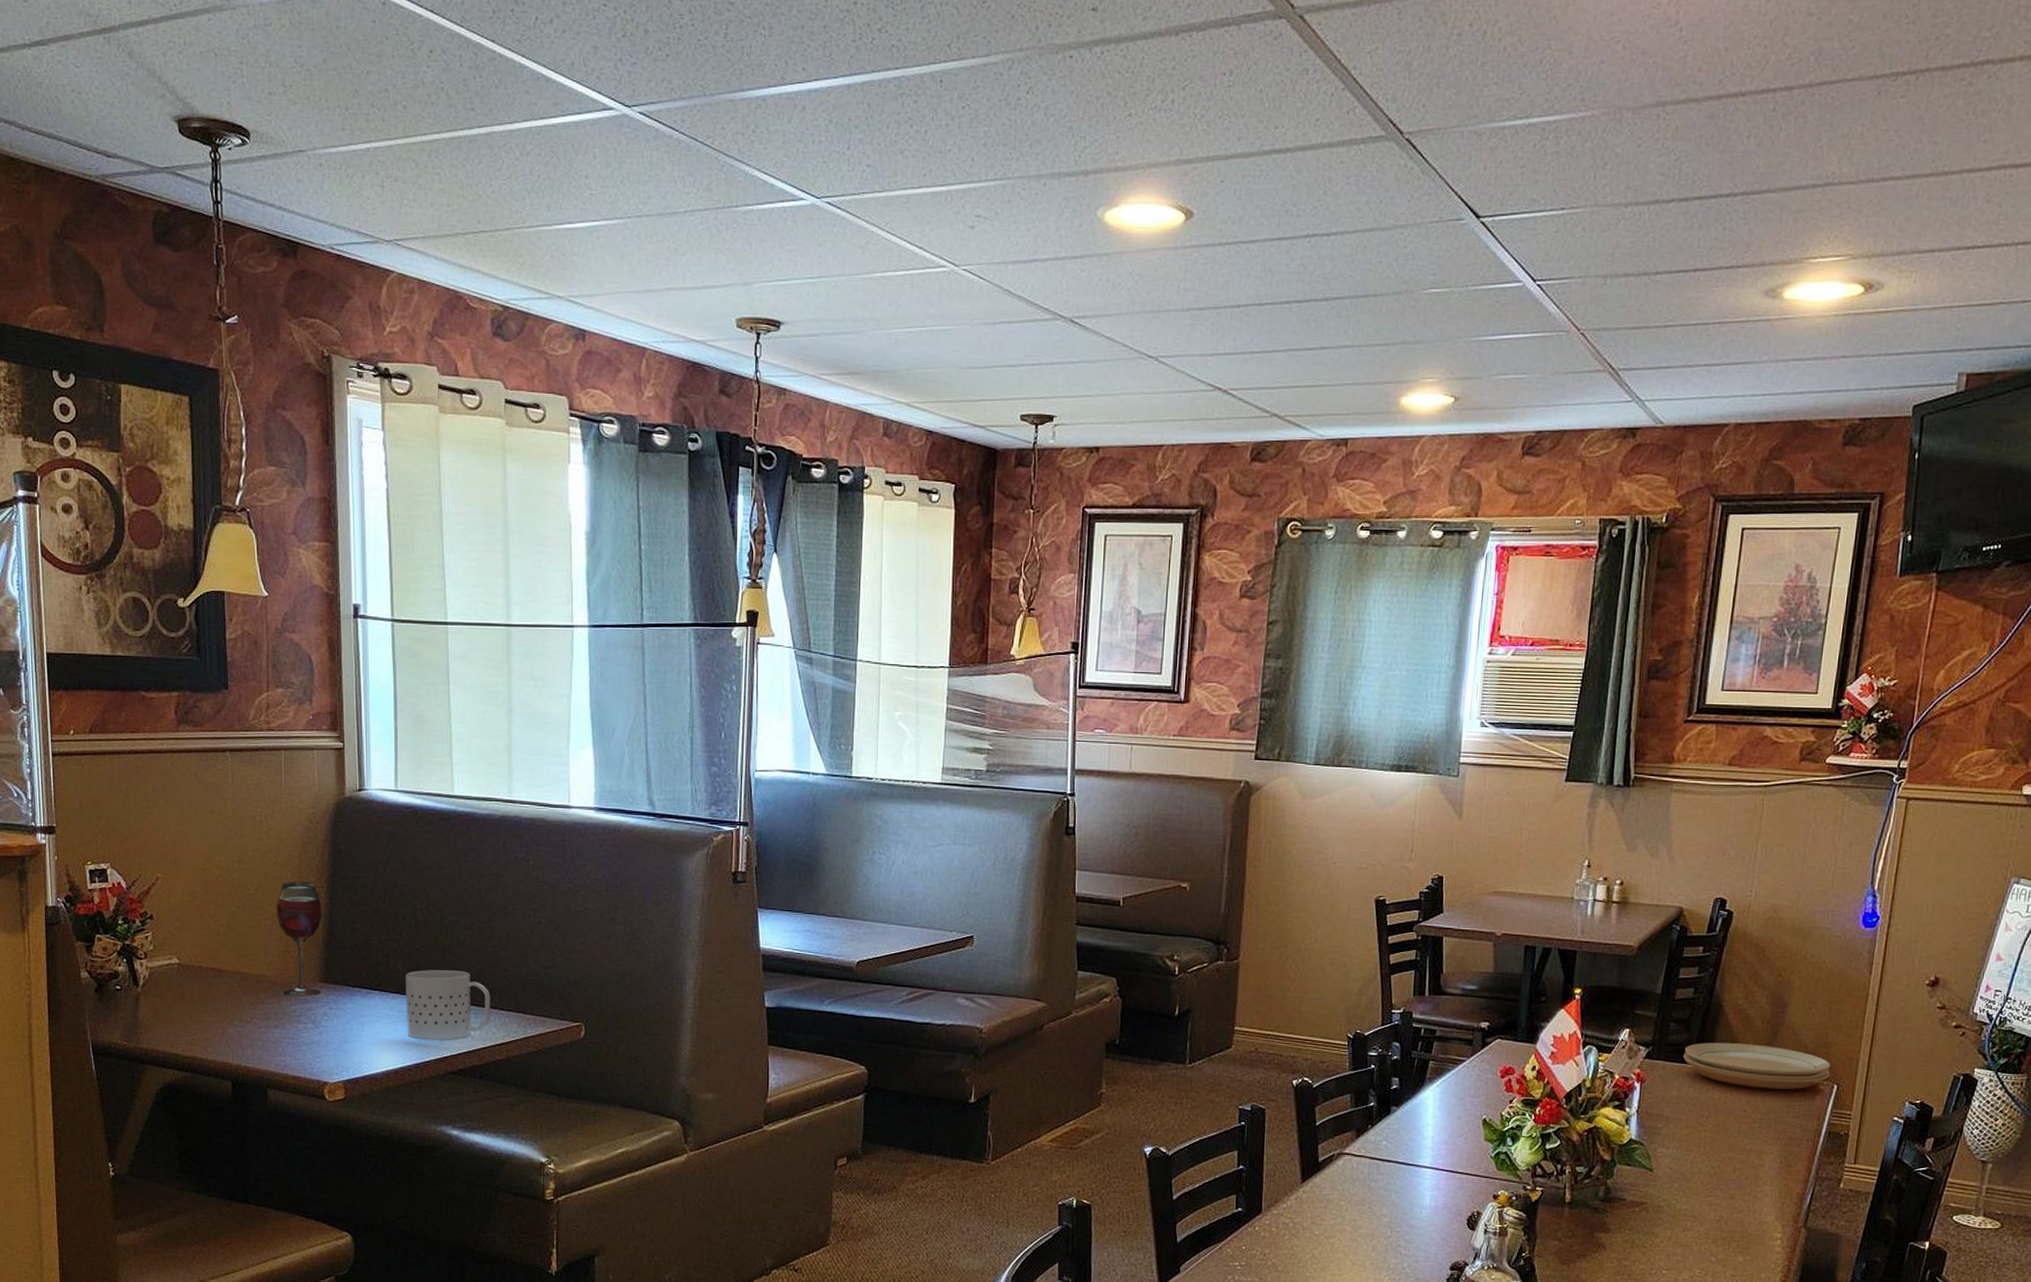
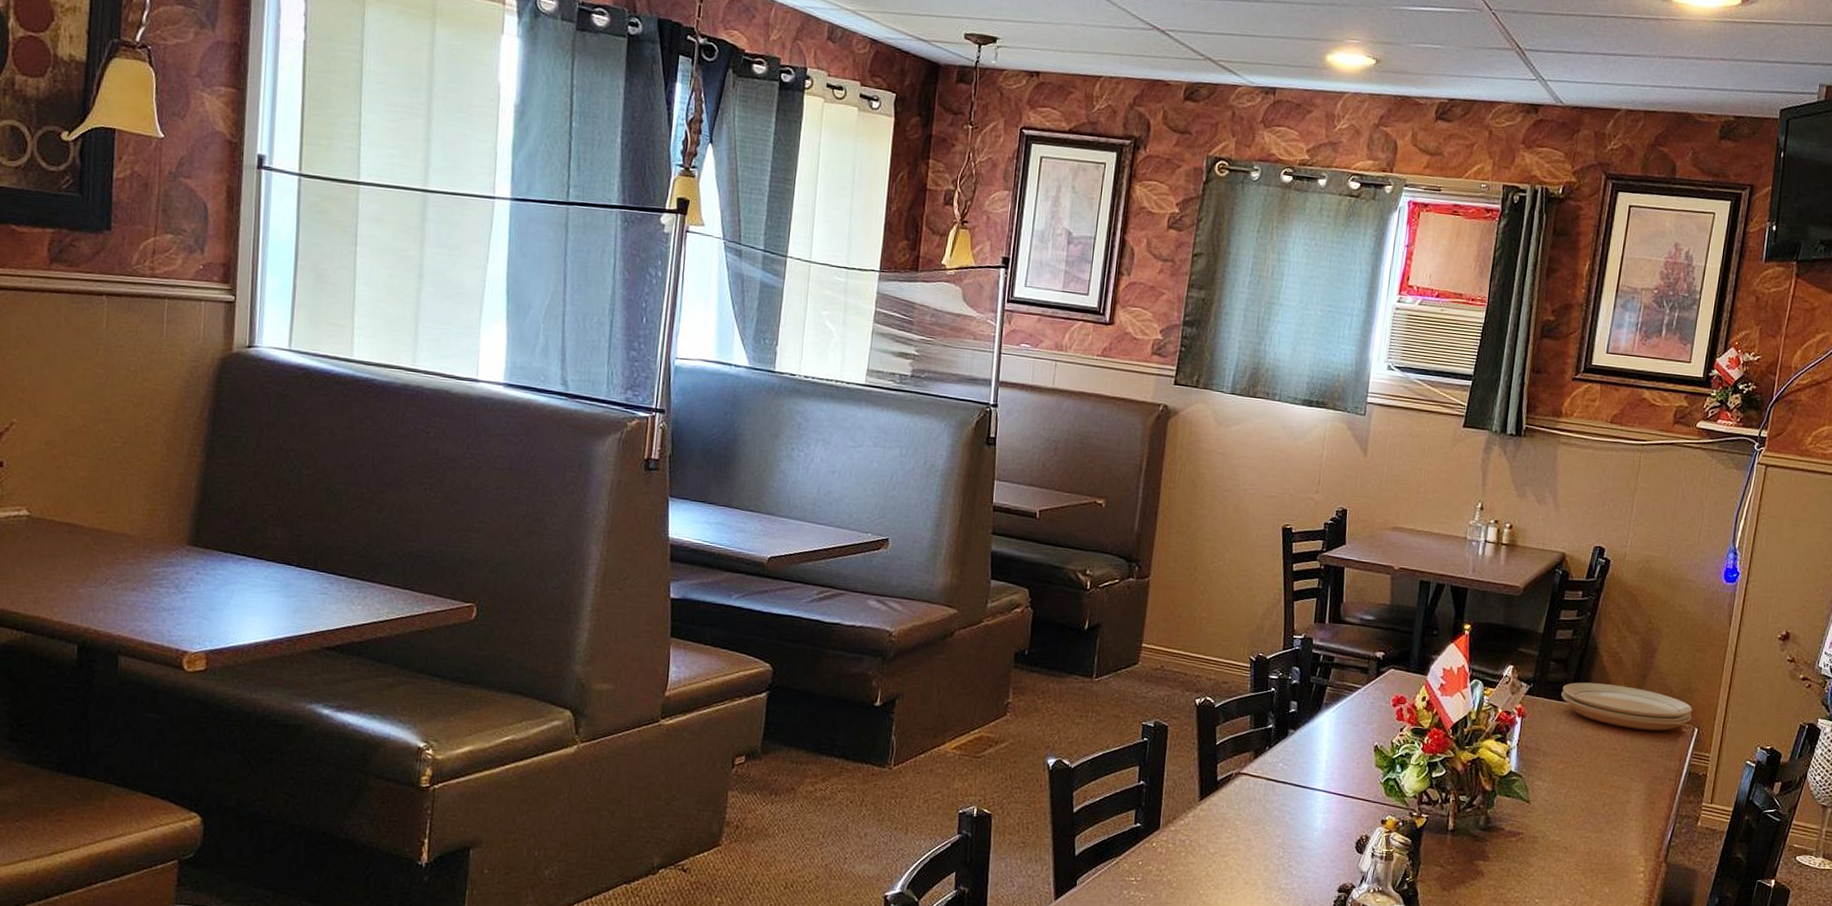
wineglass: present [276,882,322,997] -> none [144,436,197,559]
mug: present [405,970,491,1041] -> none [281,539,377,615]

